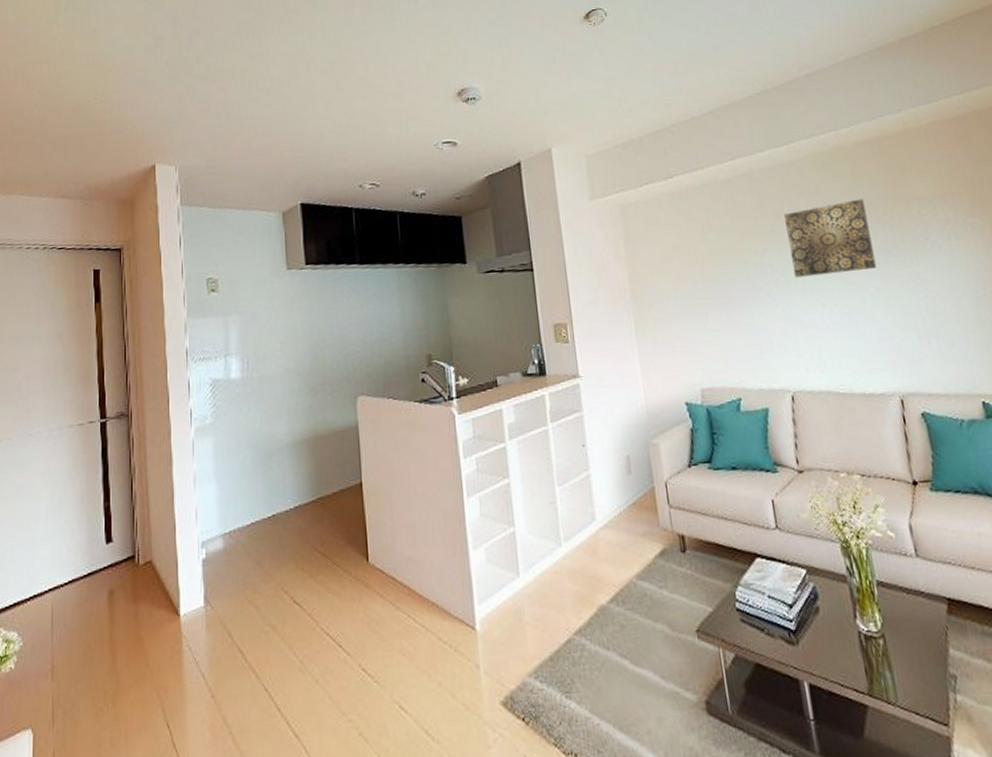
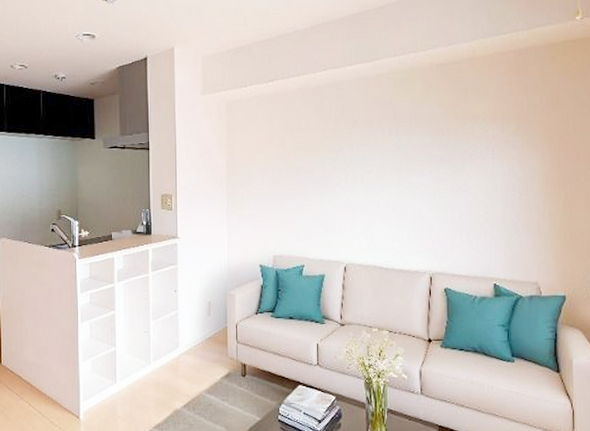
wall art: present [784,199,877,278] -> none [361,113,429,174]

